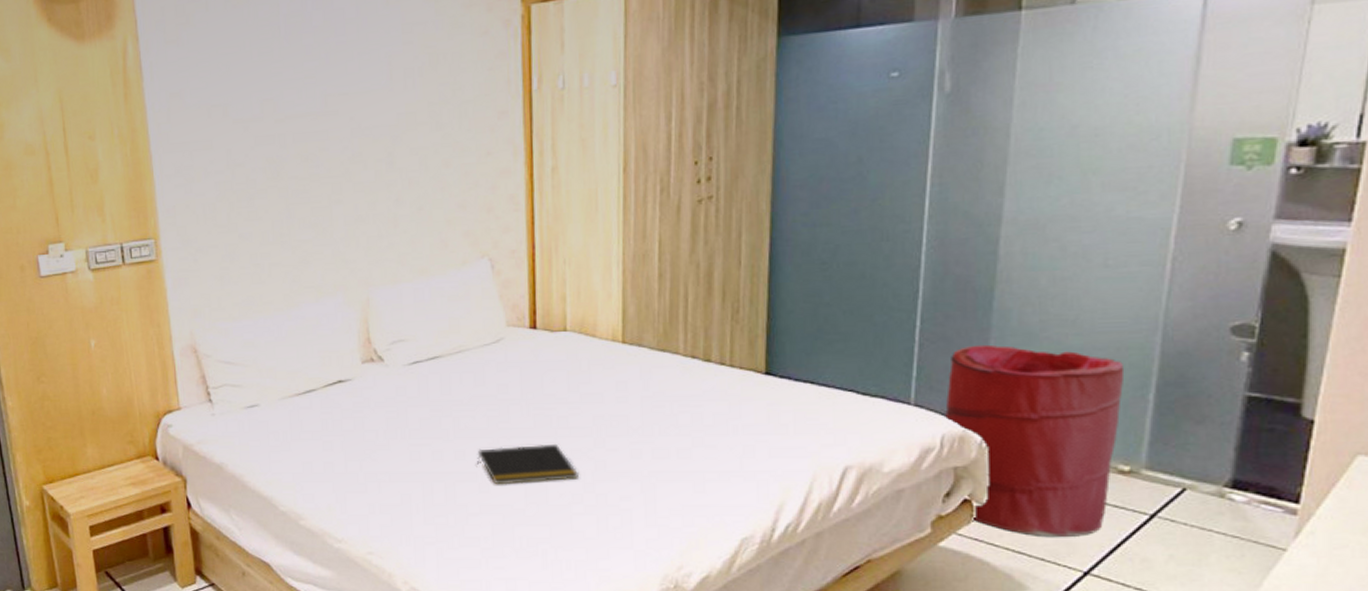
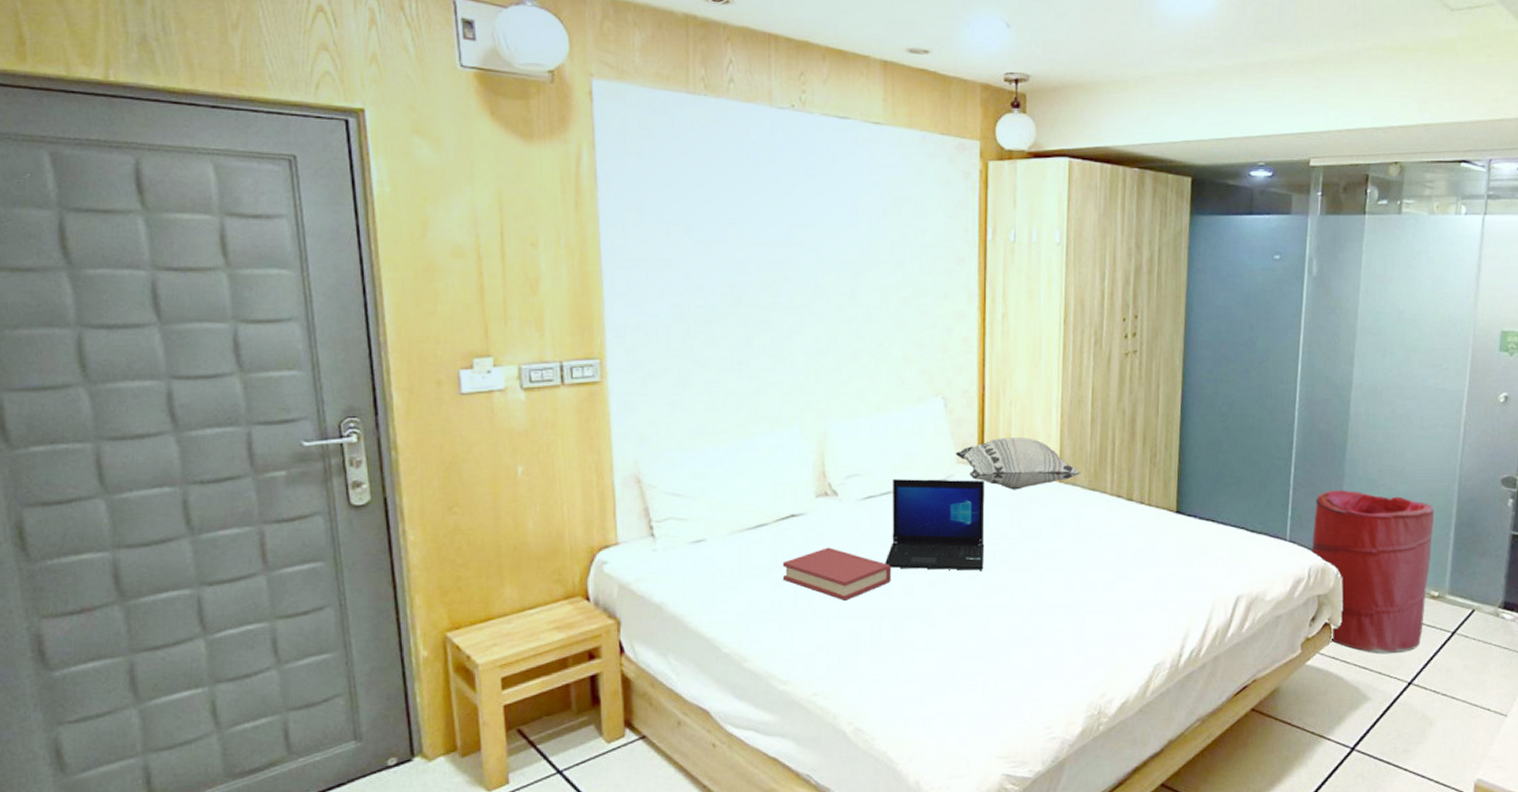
hardback book: none [332,412,441,464] -> present [782,547,891,601]
laptop: none [435,343,540,436] -> present [885,479,985,570]
notepad: present [477,443,578,485] -> none [925,578,1017,620]
decorative pillow: none [504,297,647,353] -> present [955,437,1080,490]

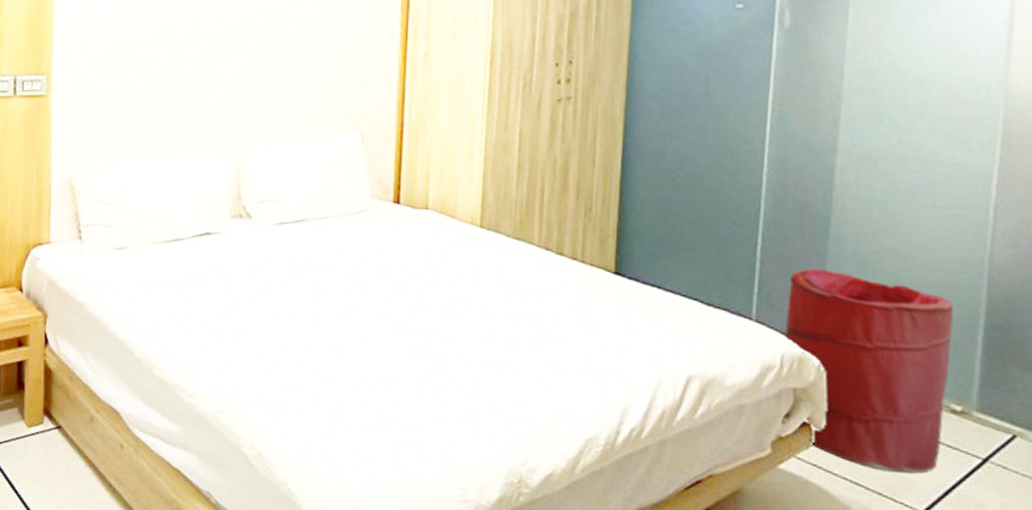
hardback book: present [782,547,891,601] -> none [195,268,300,323]
laptop: present [885,479,985,570] -> none [295,208,400,310]
decorative pillow: present [955,437,1080,490] -> none [370,176,504,231]

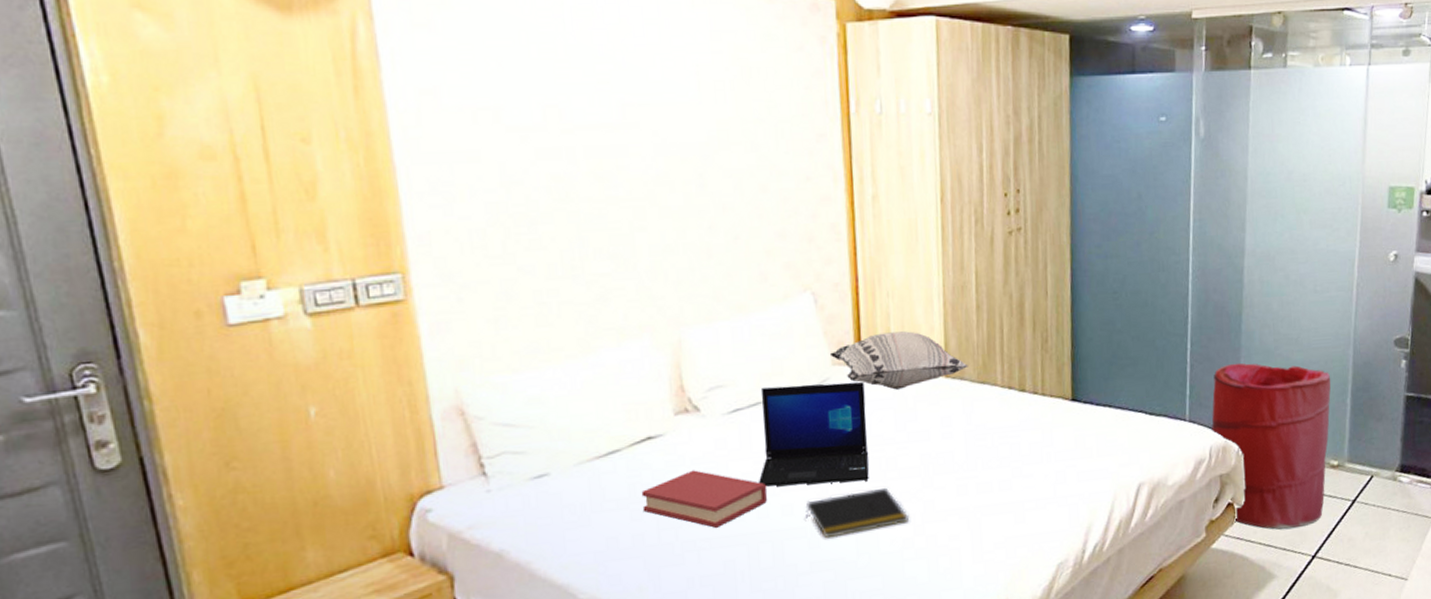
hardback book: none [195,268,300,323] -> present [641,470,767,528]
laptop: none [295,208,400,310] -> present [759,382,869,487]
notepad: none [333,316,430,359] -> present [805,487,909,539]
decorative pillow: none [370,176,504,231] -> present [829,331,968,390]

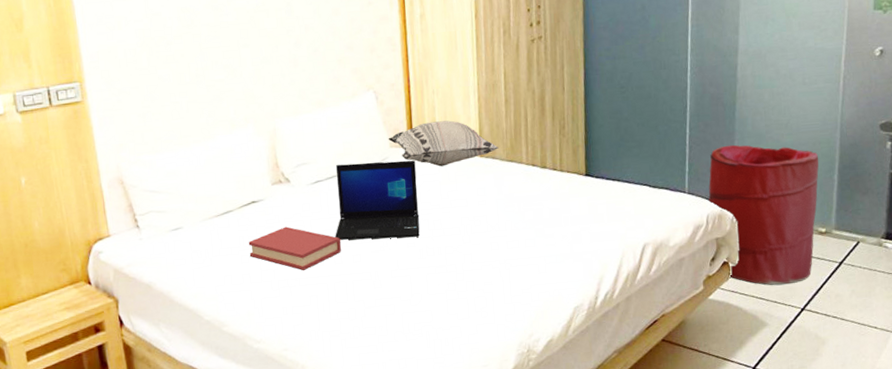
notepad: present [805,487,909,539] -> none [371,242,451,281]

